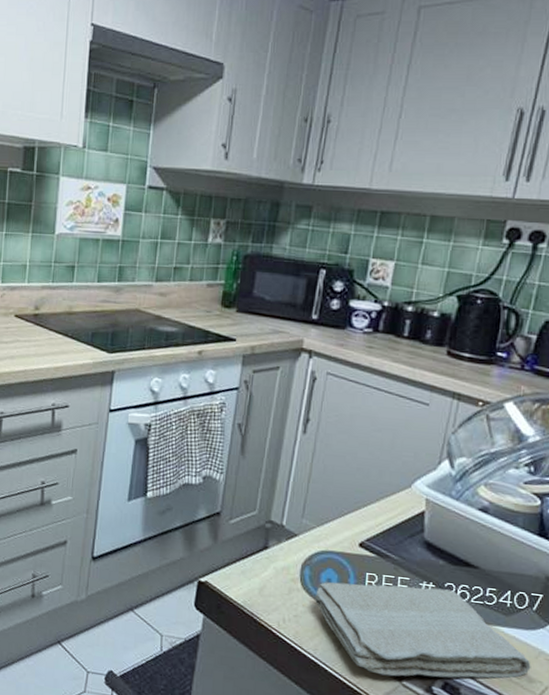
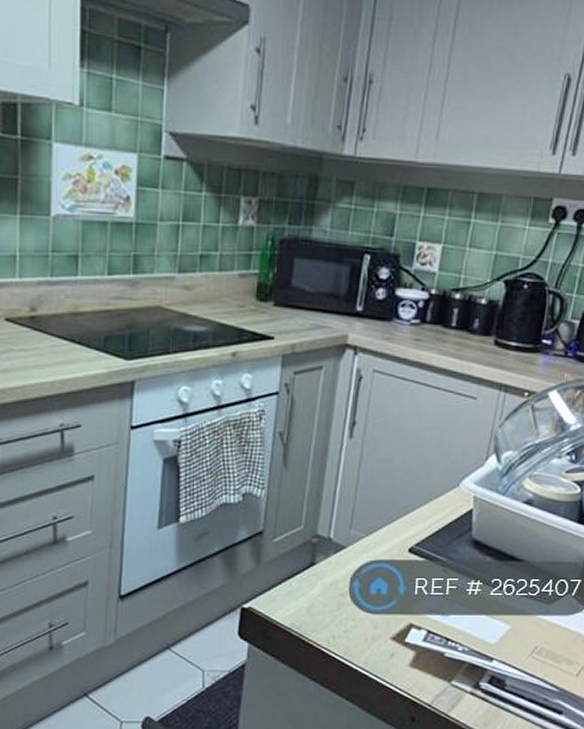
washcloth: present [314,582,531,679] -> none [364,585,570,679]

